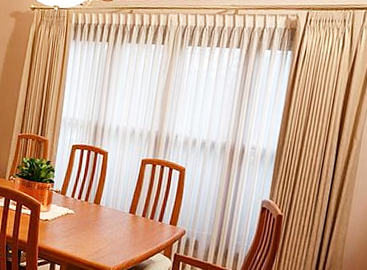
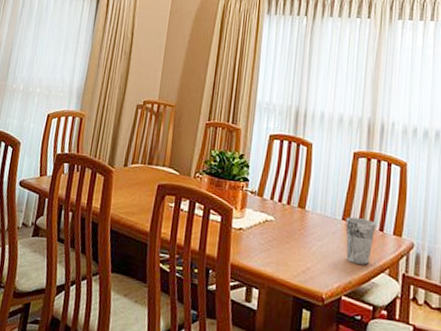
cup: none [131,210,157,247] -> present [345,216,377,265]

